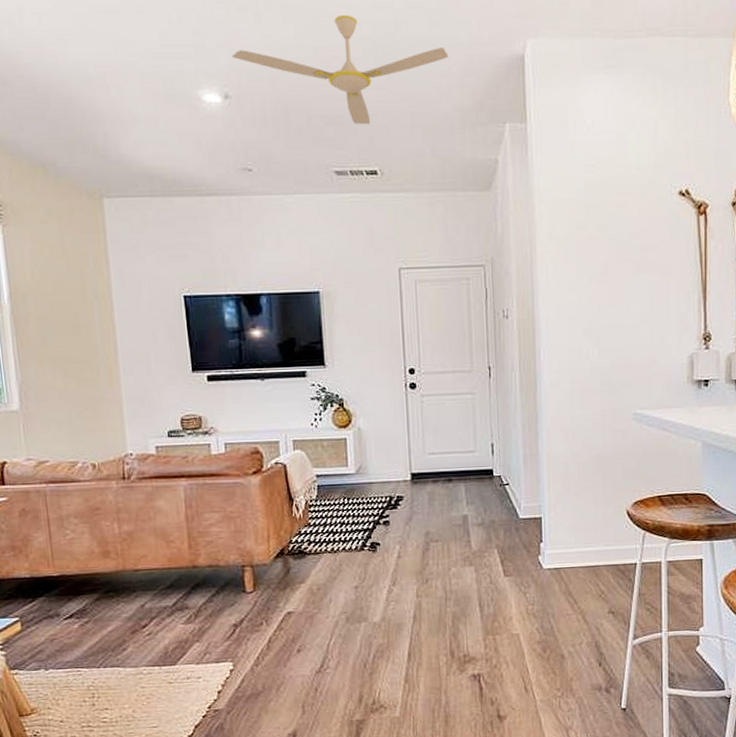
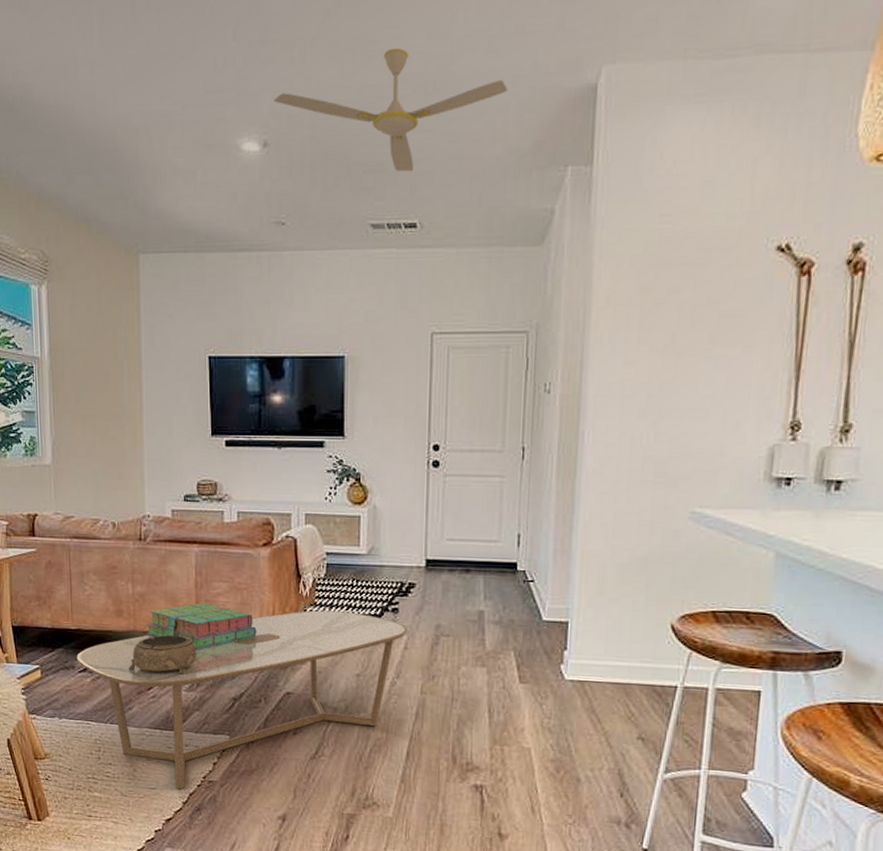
coffee table: none [61,528,400,724] -> present [76,610,408,790]
decorative bowl: none [120,570,193,610] -> present [129,635,197,675]
stack of books: none [136,535,253,582] -> present [146,602,257,650]

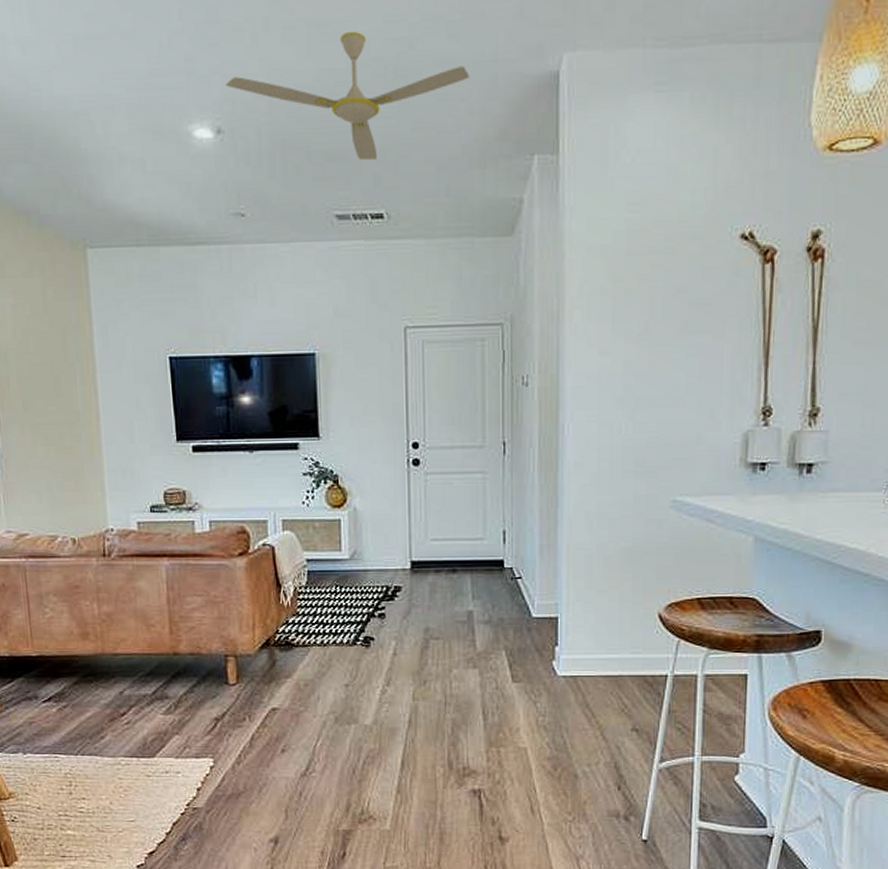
coffee table: present [76,610,408,790] -> none [39,620,396,820]
decorative bowl: present [129,635,197,675] -> none [99,656,173,697]
stack of books: present [146,602,257,650] -> none [115,619,237,670]

